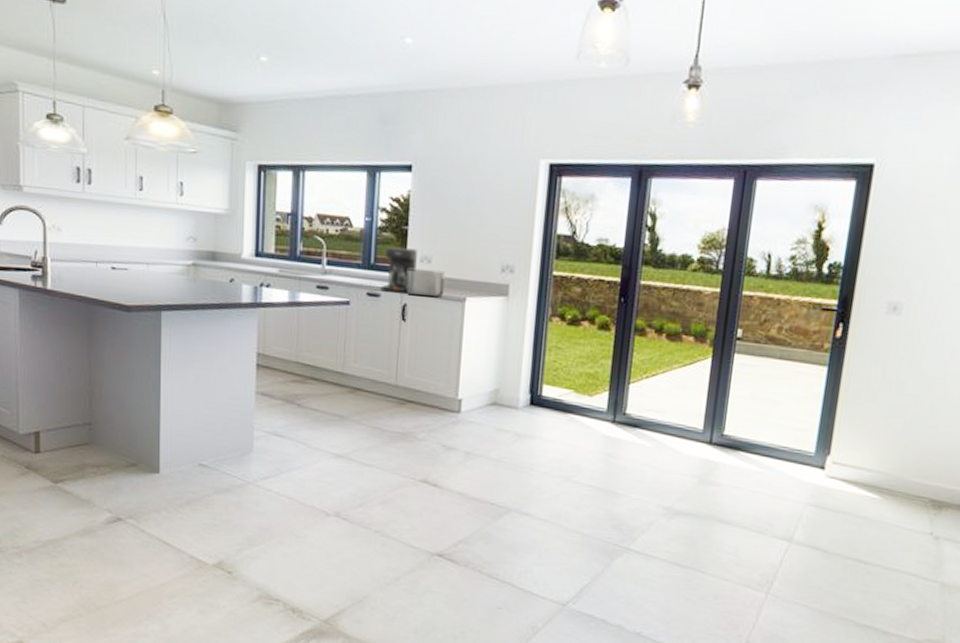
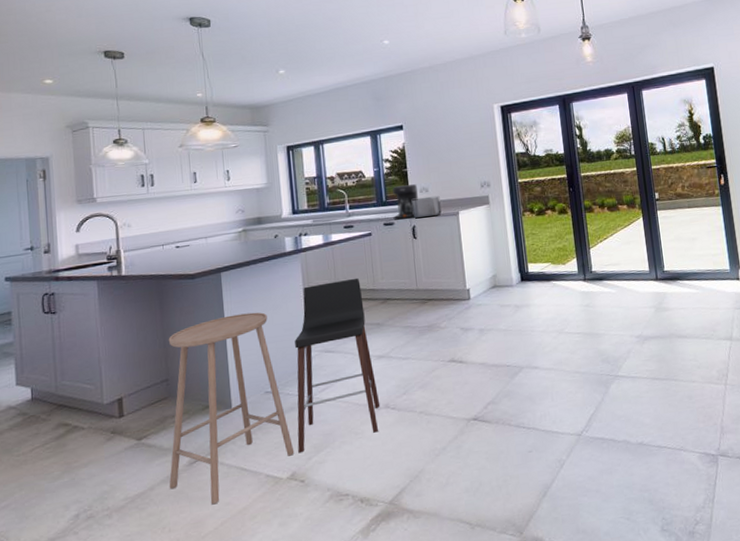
stool: none [83,365,225,572] -> present [168,312,295,505]
bar stool: none [229,351,330,542] -> present [295,278,380,454]

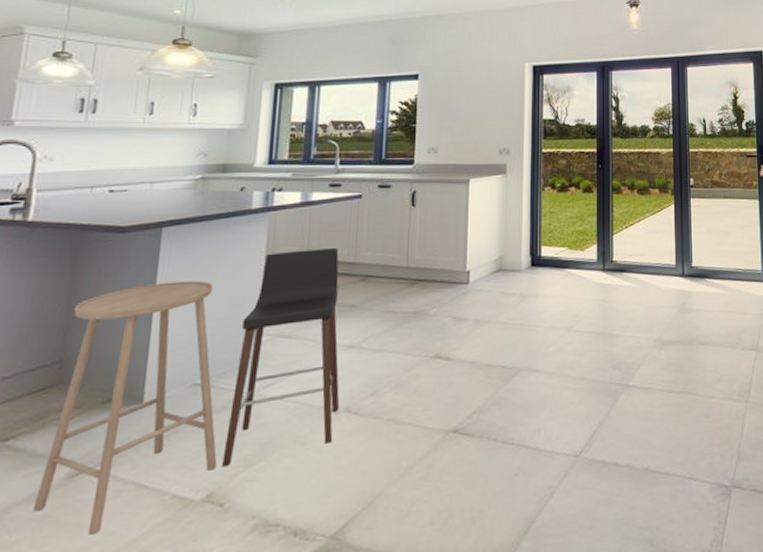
coffee maker: present [392,184,418,220] -> none [392,143,425,182]
toaster: present [411,195,442,219] -> none [415,158,451,183]

